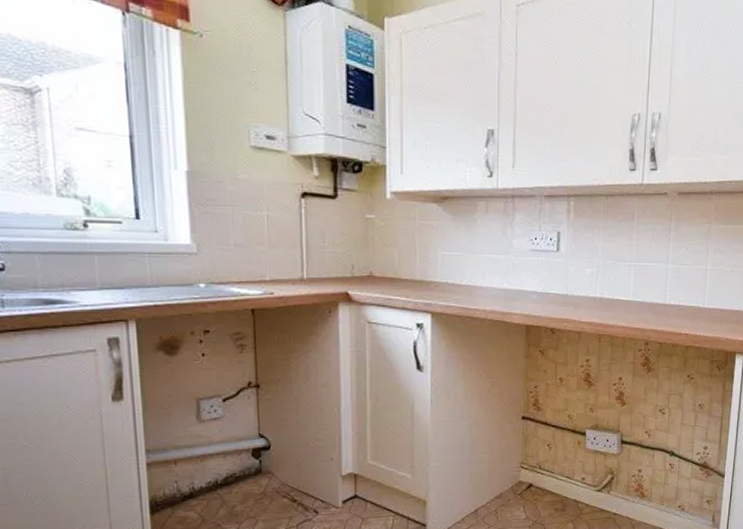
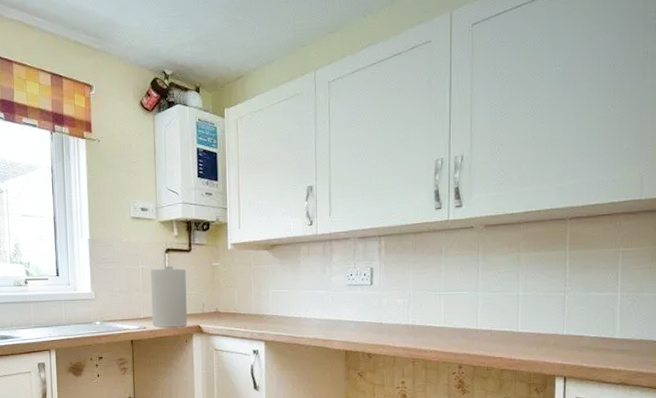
paper towel holder: none [280,214,331,294] -> present [150,265,188,328]

